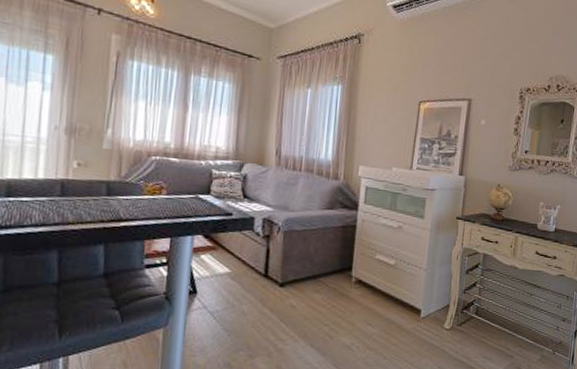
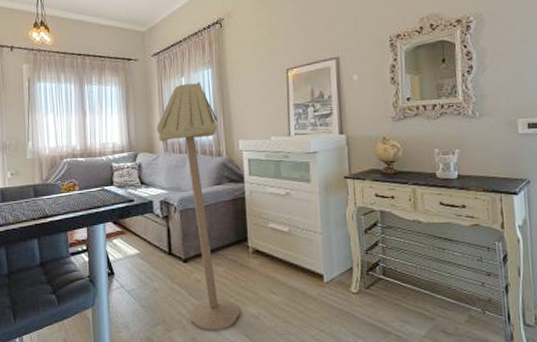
floor lamp: none [271,95,341,359] -> present [157,82,241,330]

